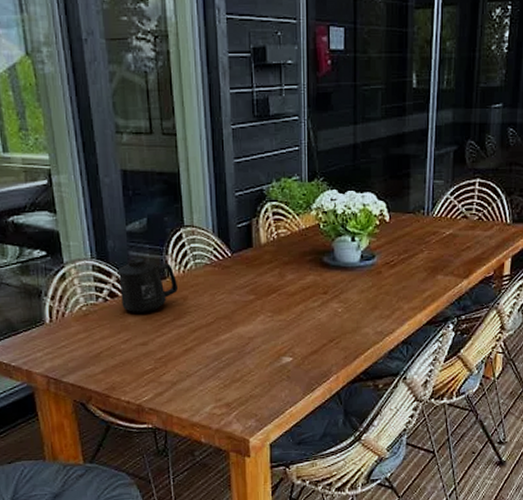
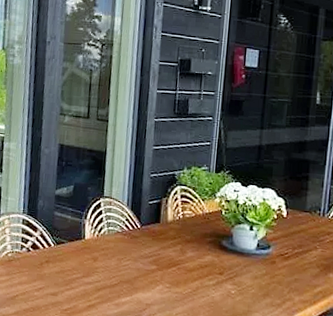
mug: present [117,257,178,313] -> none [41,218,91,267]

